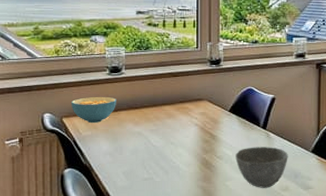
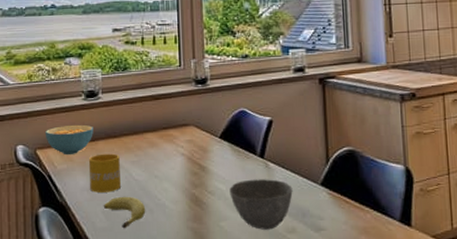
mug: none [112,123,140,156] -> present [89,153,121,193]
fruit: none [124,159,162,187] -> present [103,196,146,229]

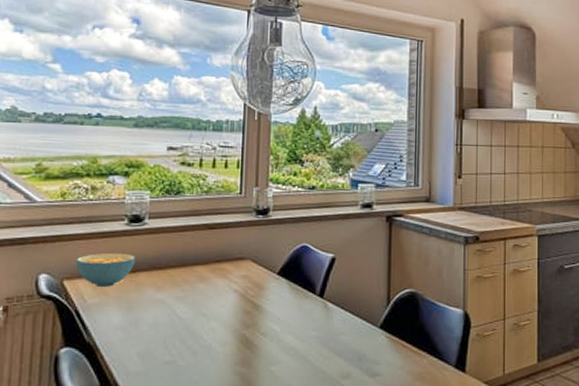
mug: present [89,153,121,193] -> none [125,287,163,332]
fruit: present [103,196,146,229] -> none [139,336,189,373]
bowl: present [229,179,293,230] -> none [283,320,351,375]

